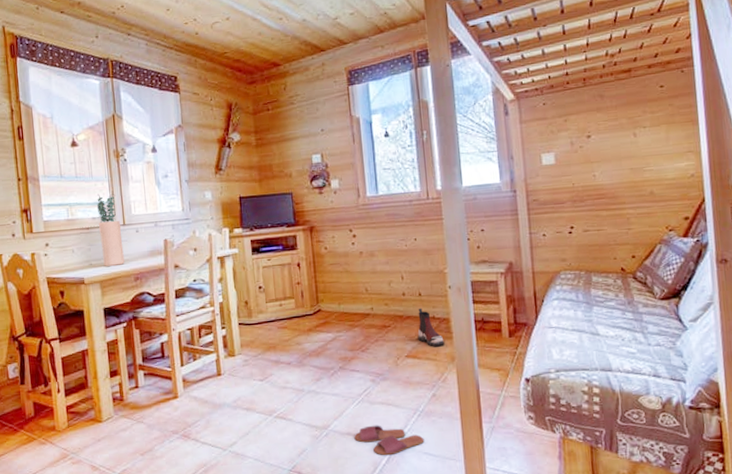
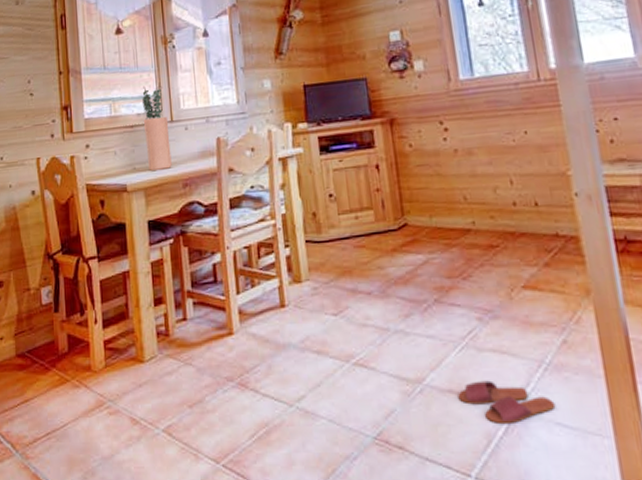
boot: present [417,308,444,347] -> none [534,222,575,275]

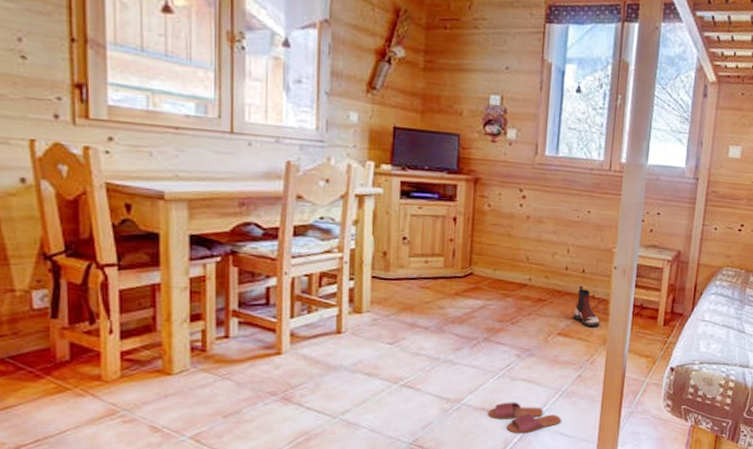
vase: present [142,82,172,172] -> none [194,84,227,184]
boot: none [534,222,575,275] -> present [573,285,600,328]

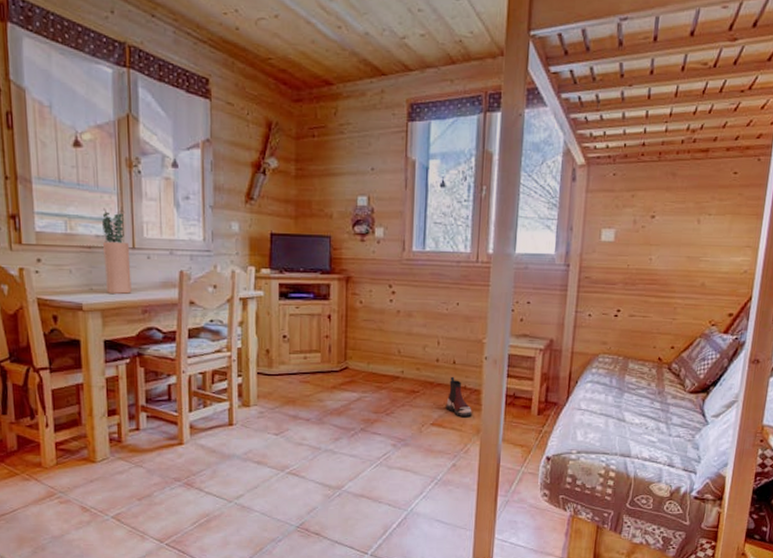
vase: none [194,84,227,184] -> present [102,206,132,295]
slippers: present [488,402,562,433] -> none [367,489,438,519]

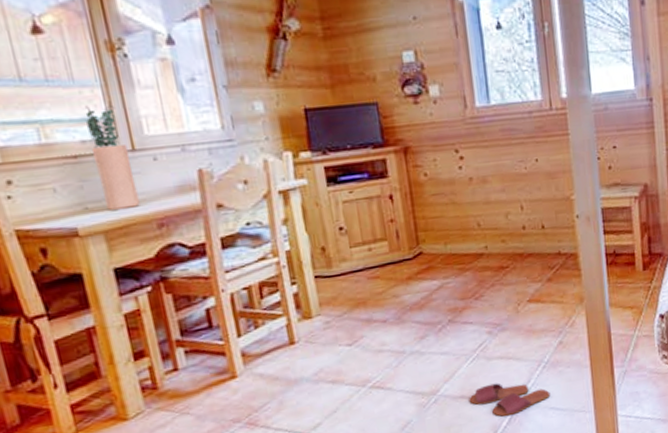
slippers: none [367,489,438,519] -> present [469,383,551,417]
boot: present [446,376,472,418] -> none [540,243,572,288]

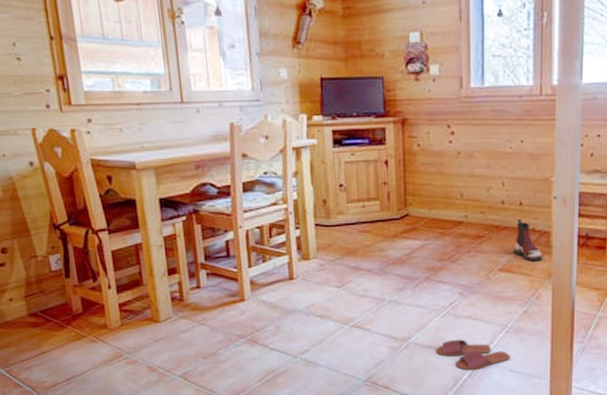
vase: present [85,101,140,212] -> none [148,60,183,152]
boot: none [540,243,572,288] -> present [514,218,542,262]

